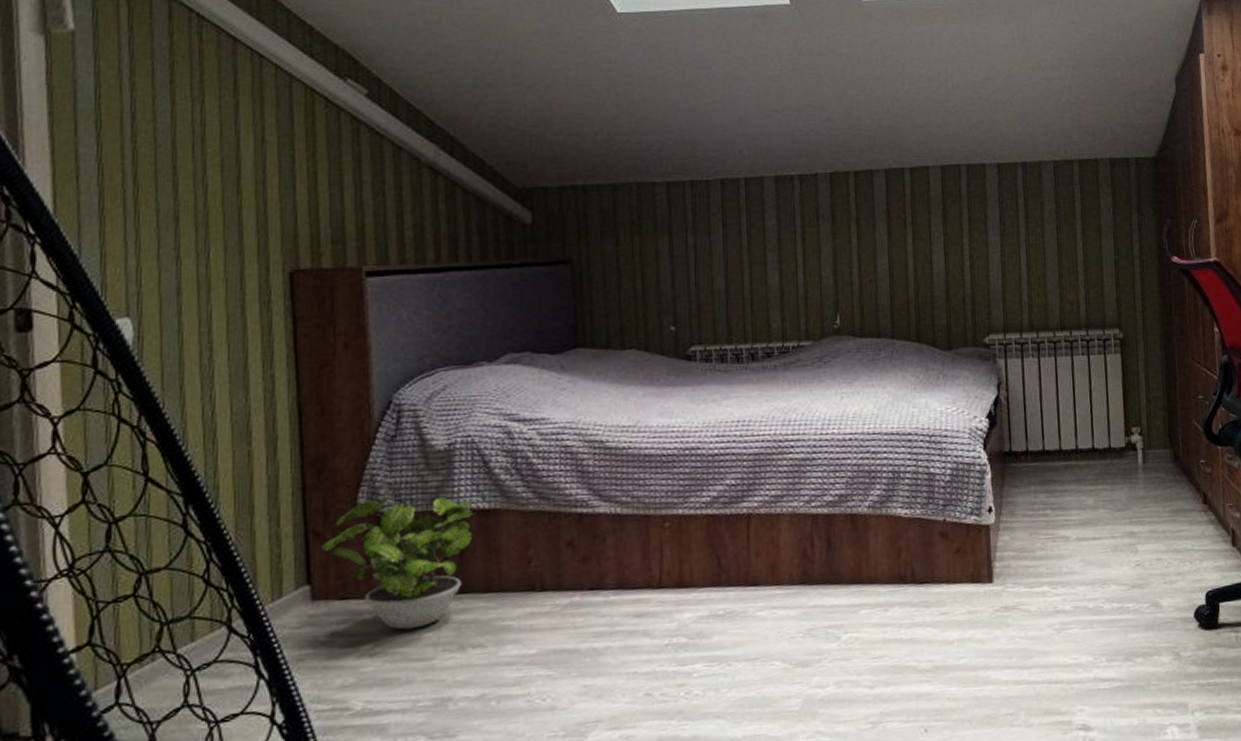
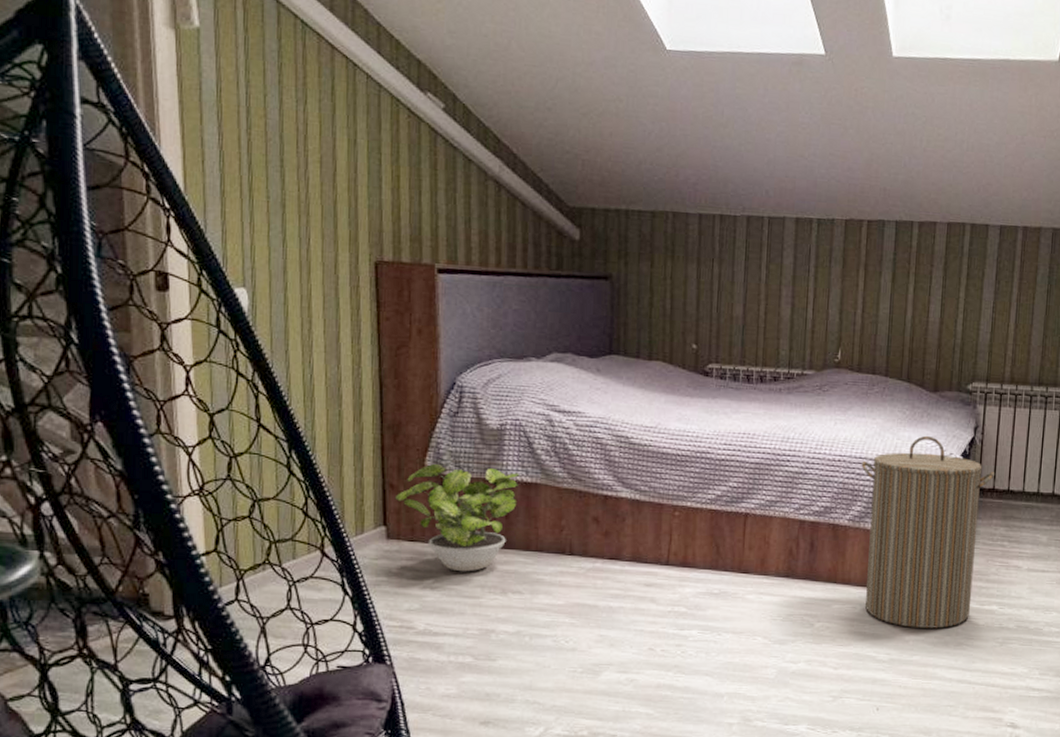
laundry hamper: none [875,399,1027,626] -> present [861,435,996,629]

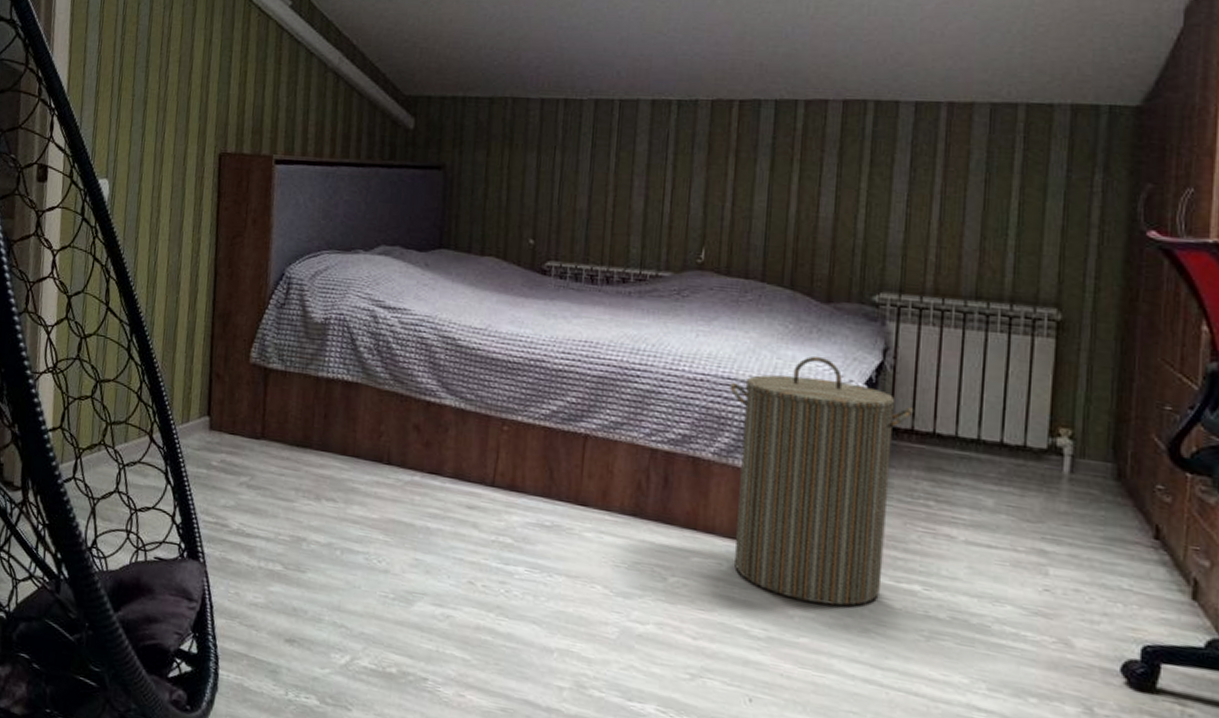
potted plant: present [394,463,520,572] -> none [219,355,341,473]

